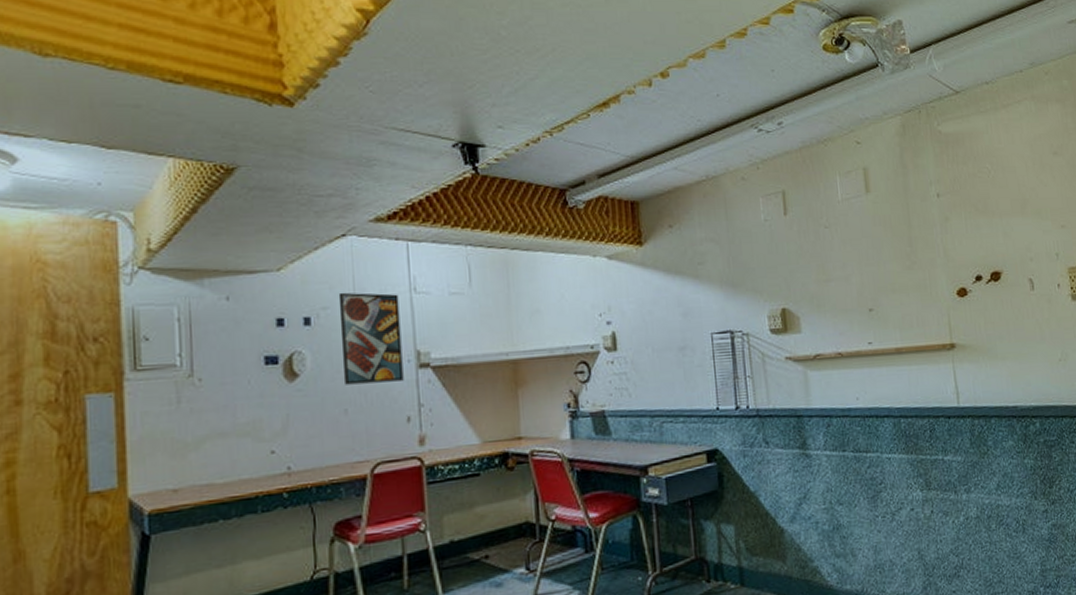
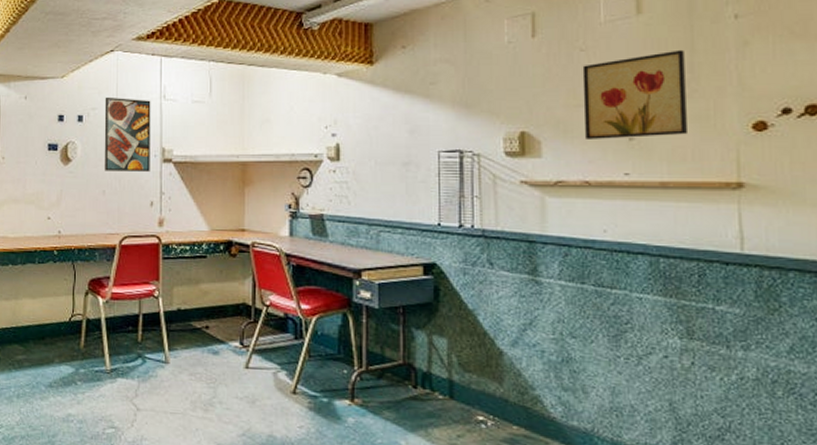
wall art: none [827,225,912,312] -> present [582,49,687,139]

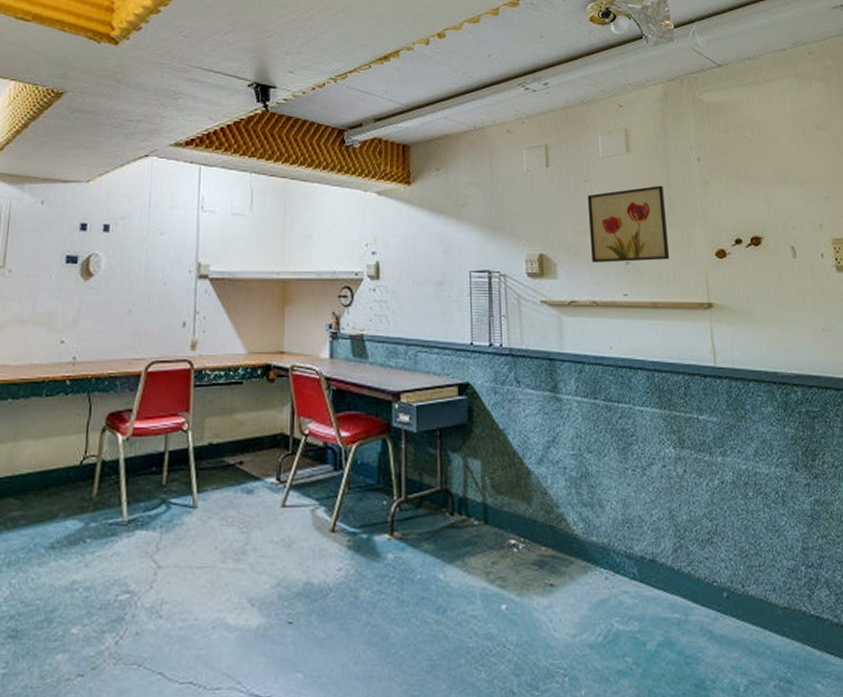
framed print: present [104,96,151,172] -> none [132,205,187,289]

